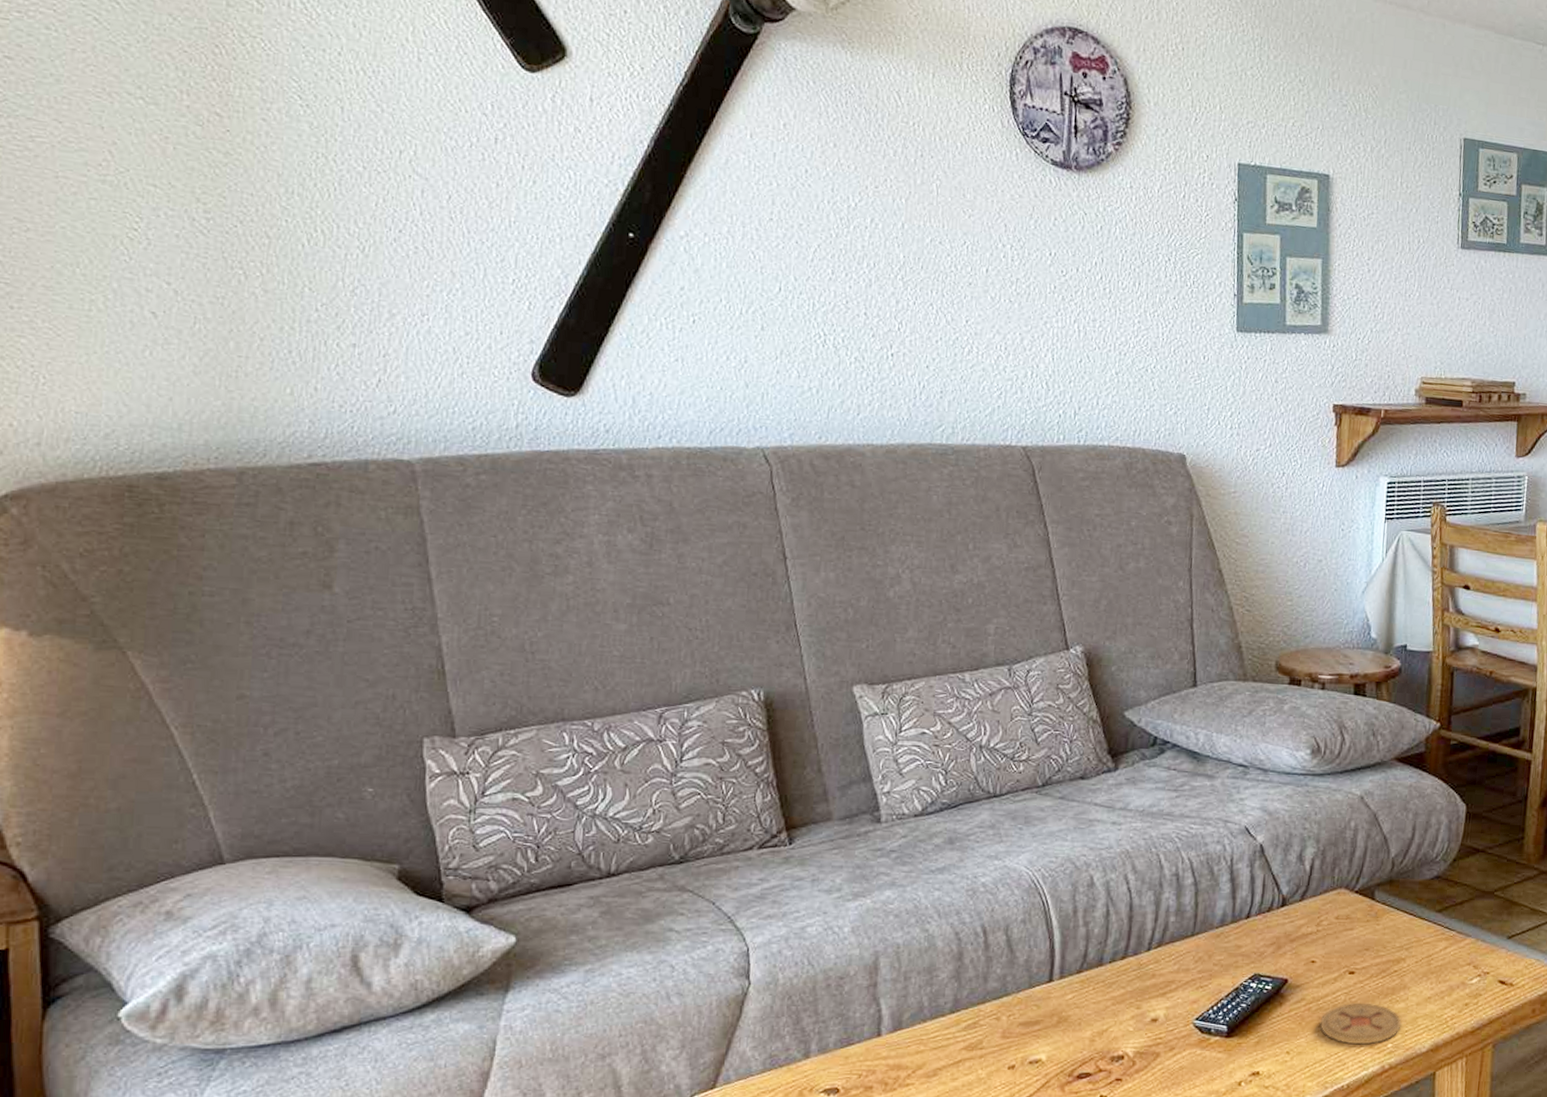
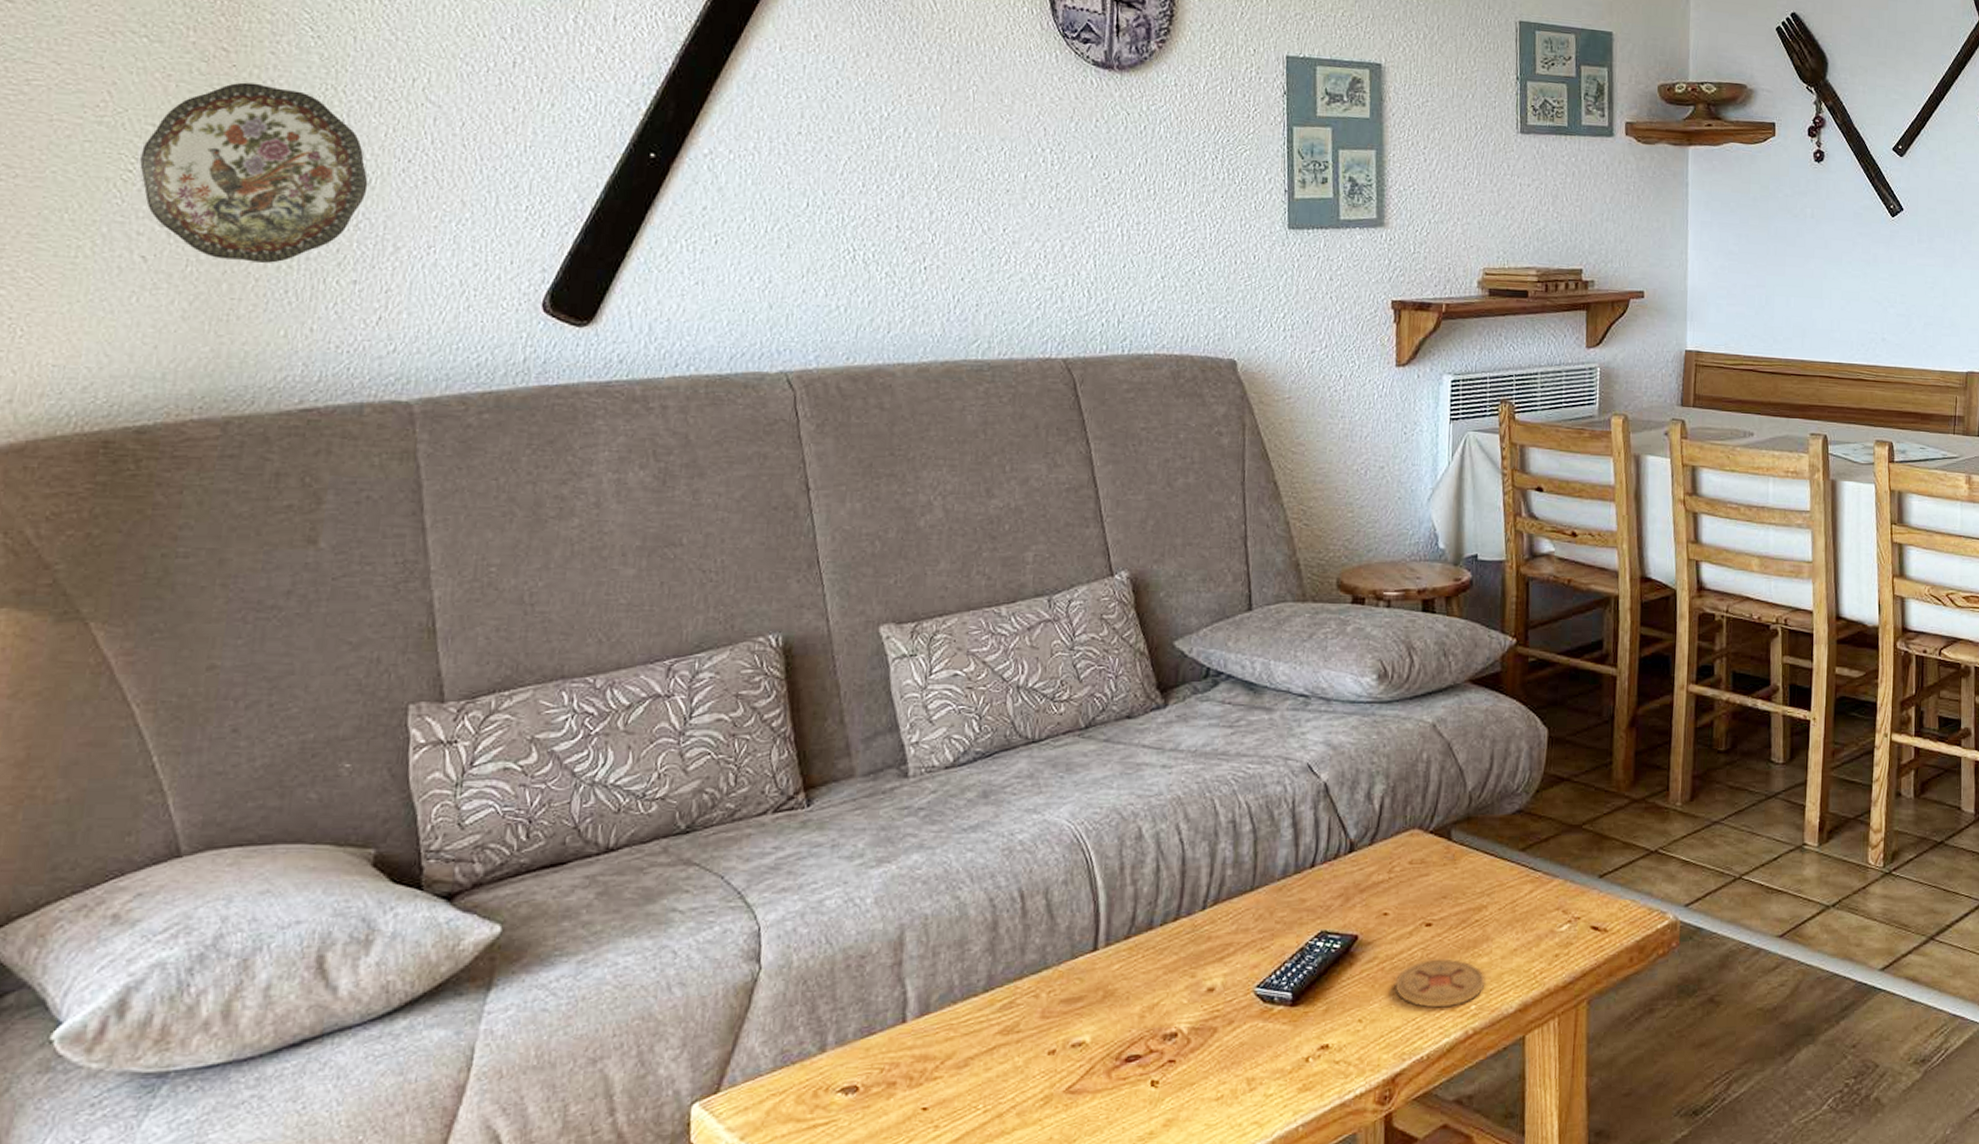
decorative plate: none [144,147,362,324] -> present [140,82,368,263]

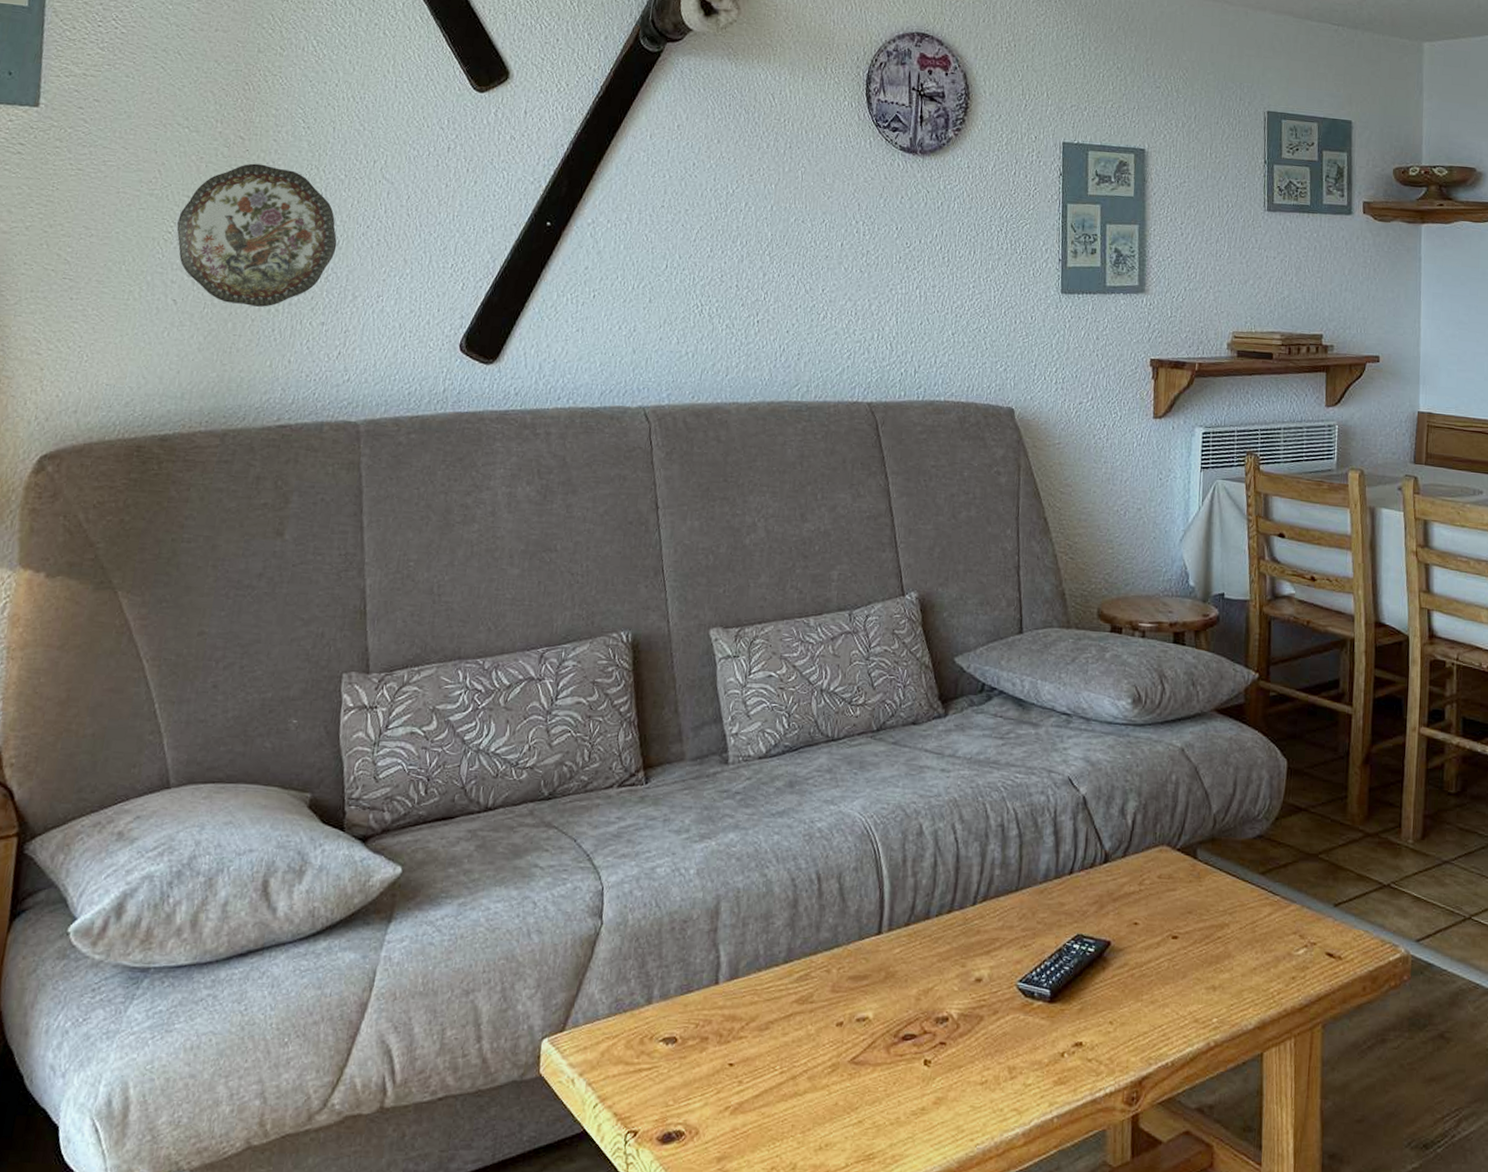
coaster: present [1394,958,1485,1008] -> none [1143,970,1227,1018]

